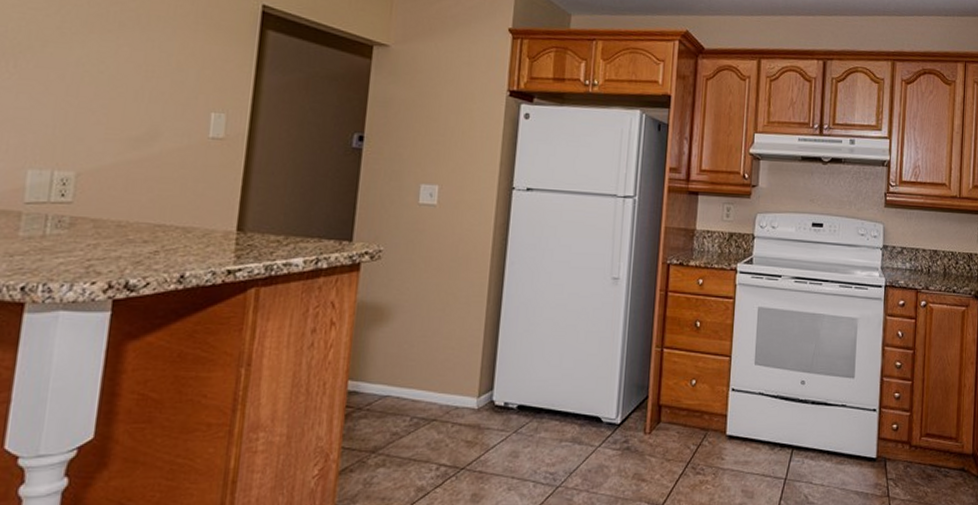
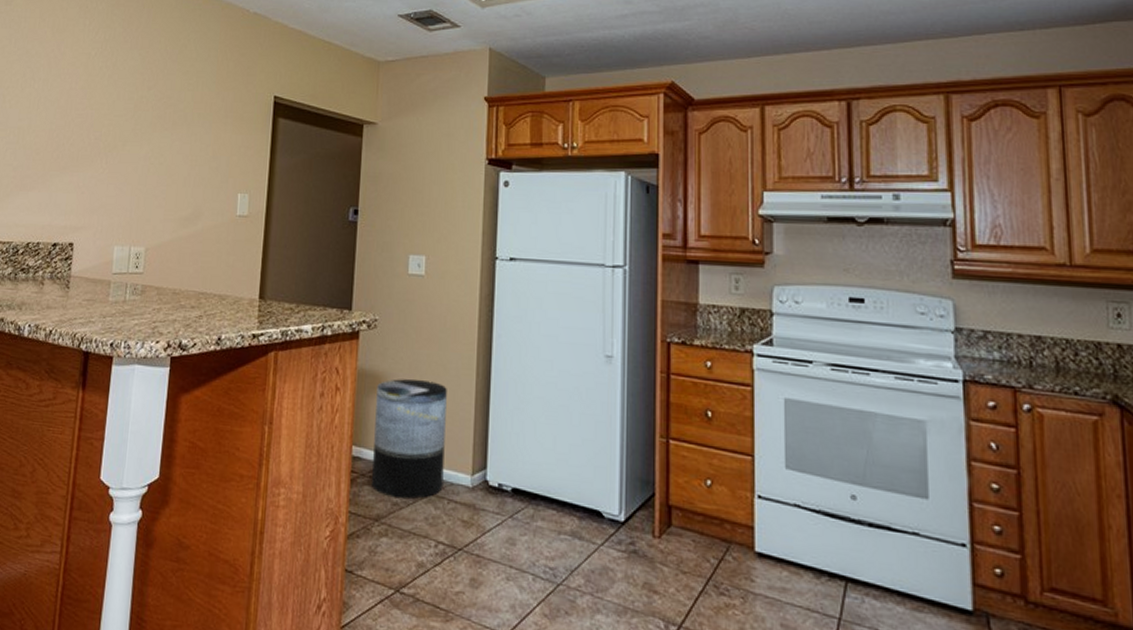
trash can: none [369,308,456,428] -> present [372,379,447,500]

